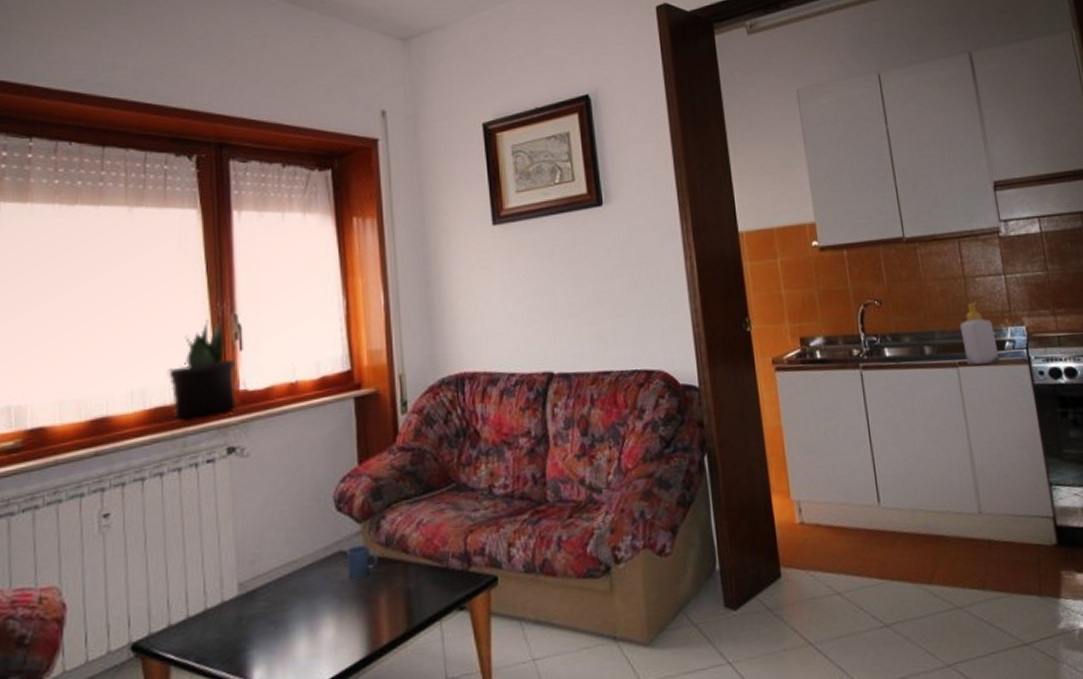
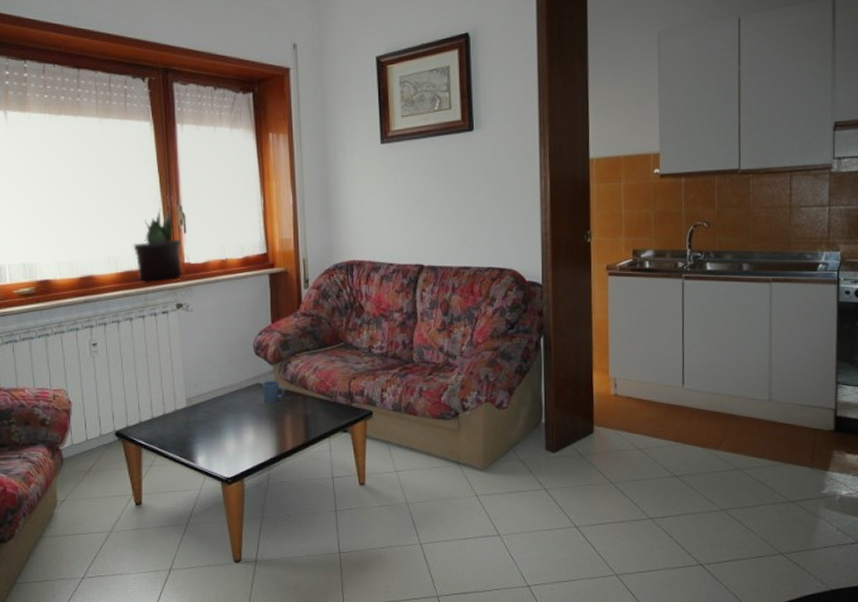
soap bottle: present [960,301,1001,366] -> none [779,228,812,283]

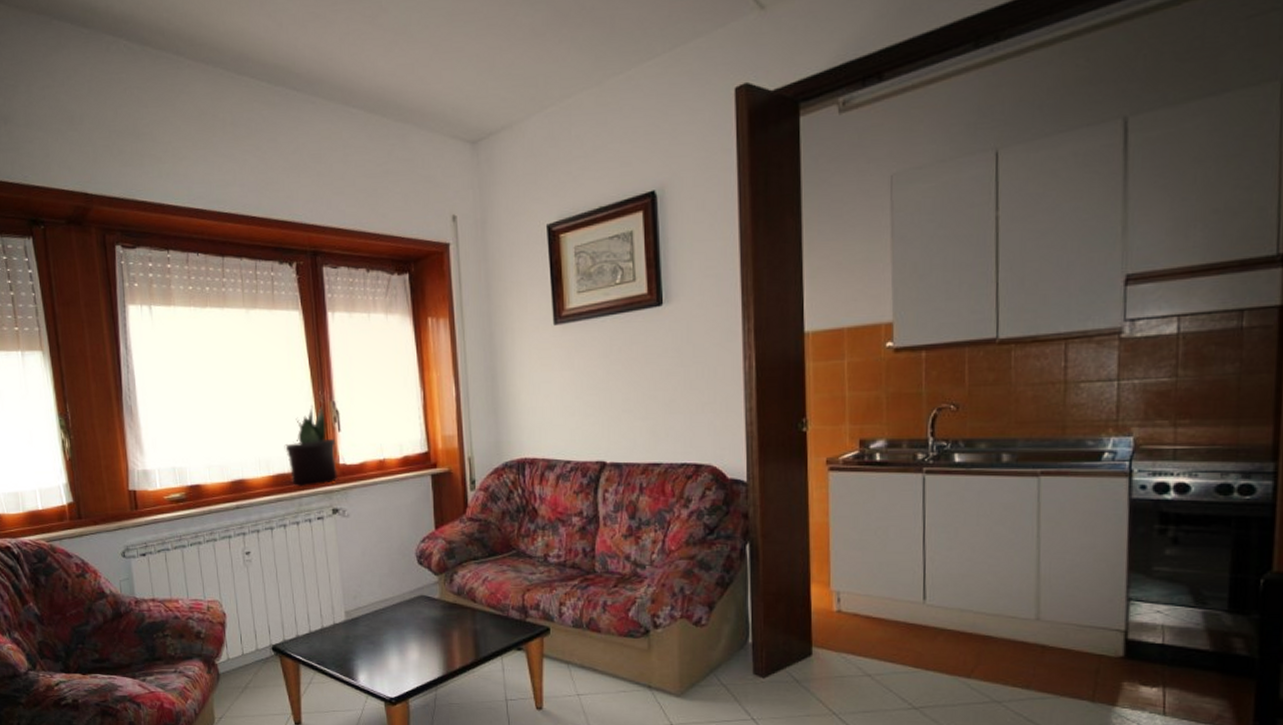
mug: present [263,381,285,404] -> none [427,593,451,618]

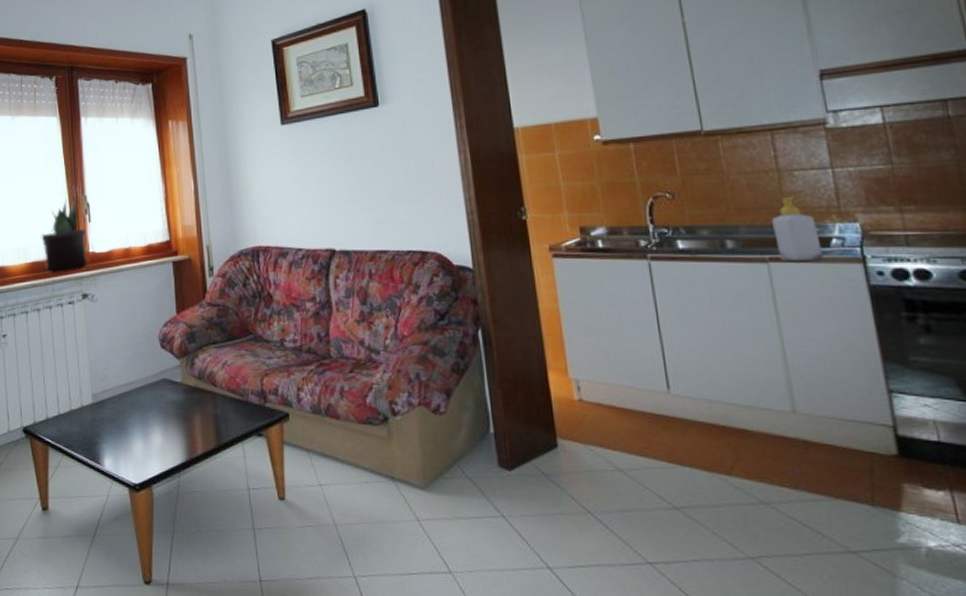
soap bottle: none [1050,409,1094,476] -> present [772,196,825,262]

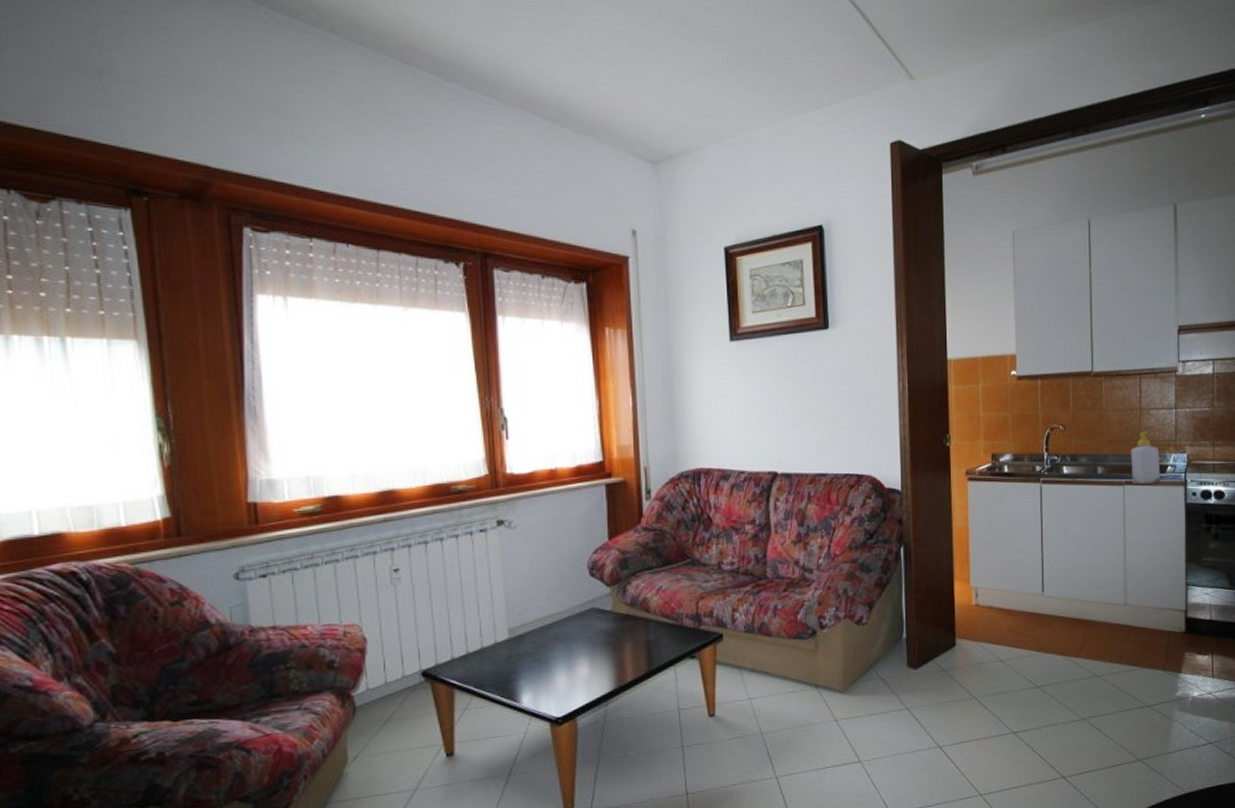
planter: present [40,199,87,275] -> none [443,412,504,499]

